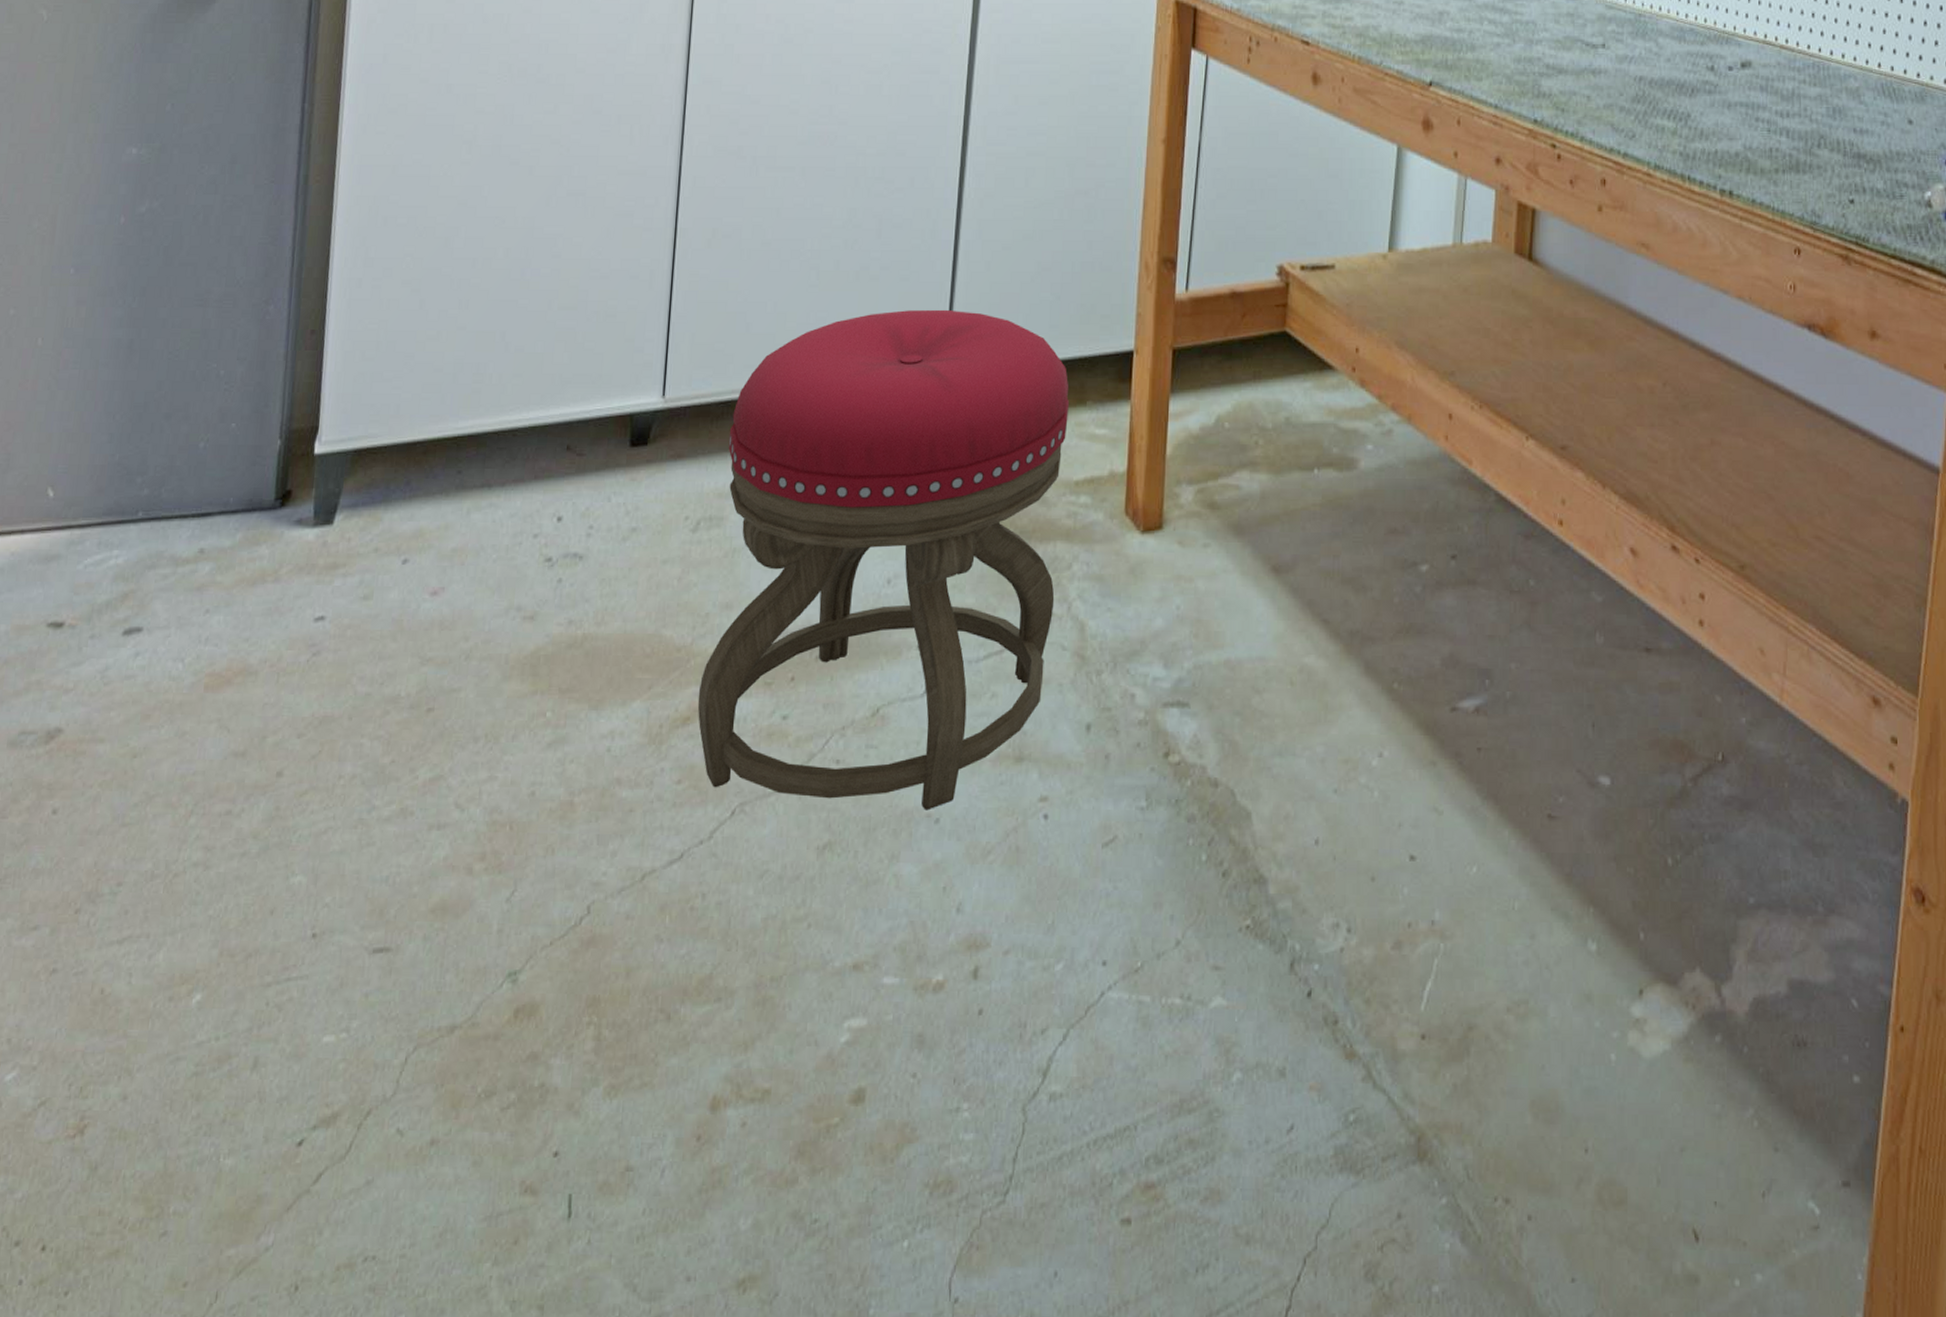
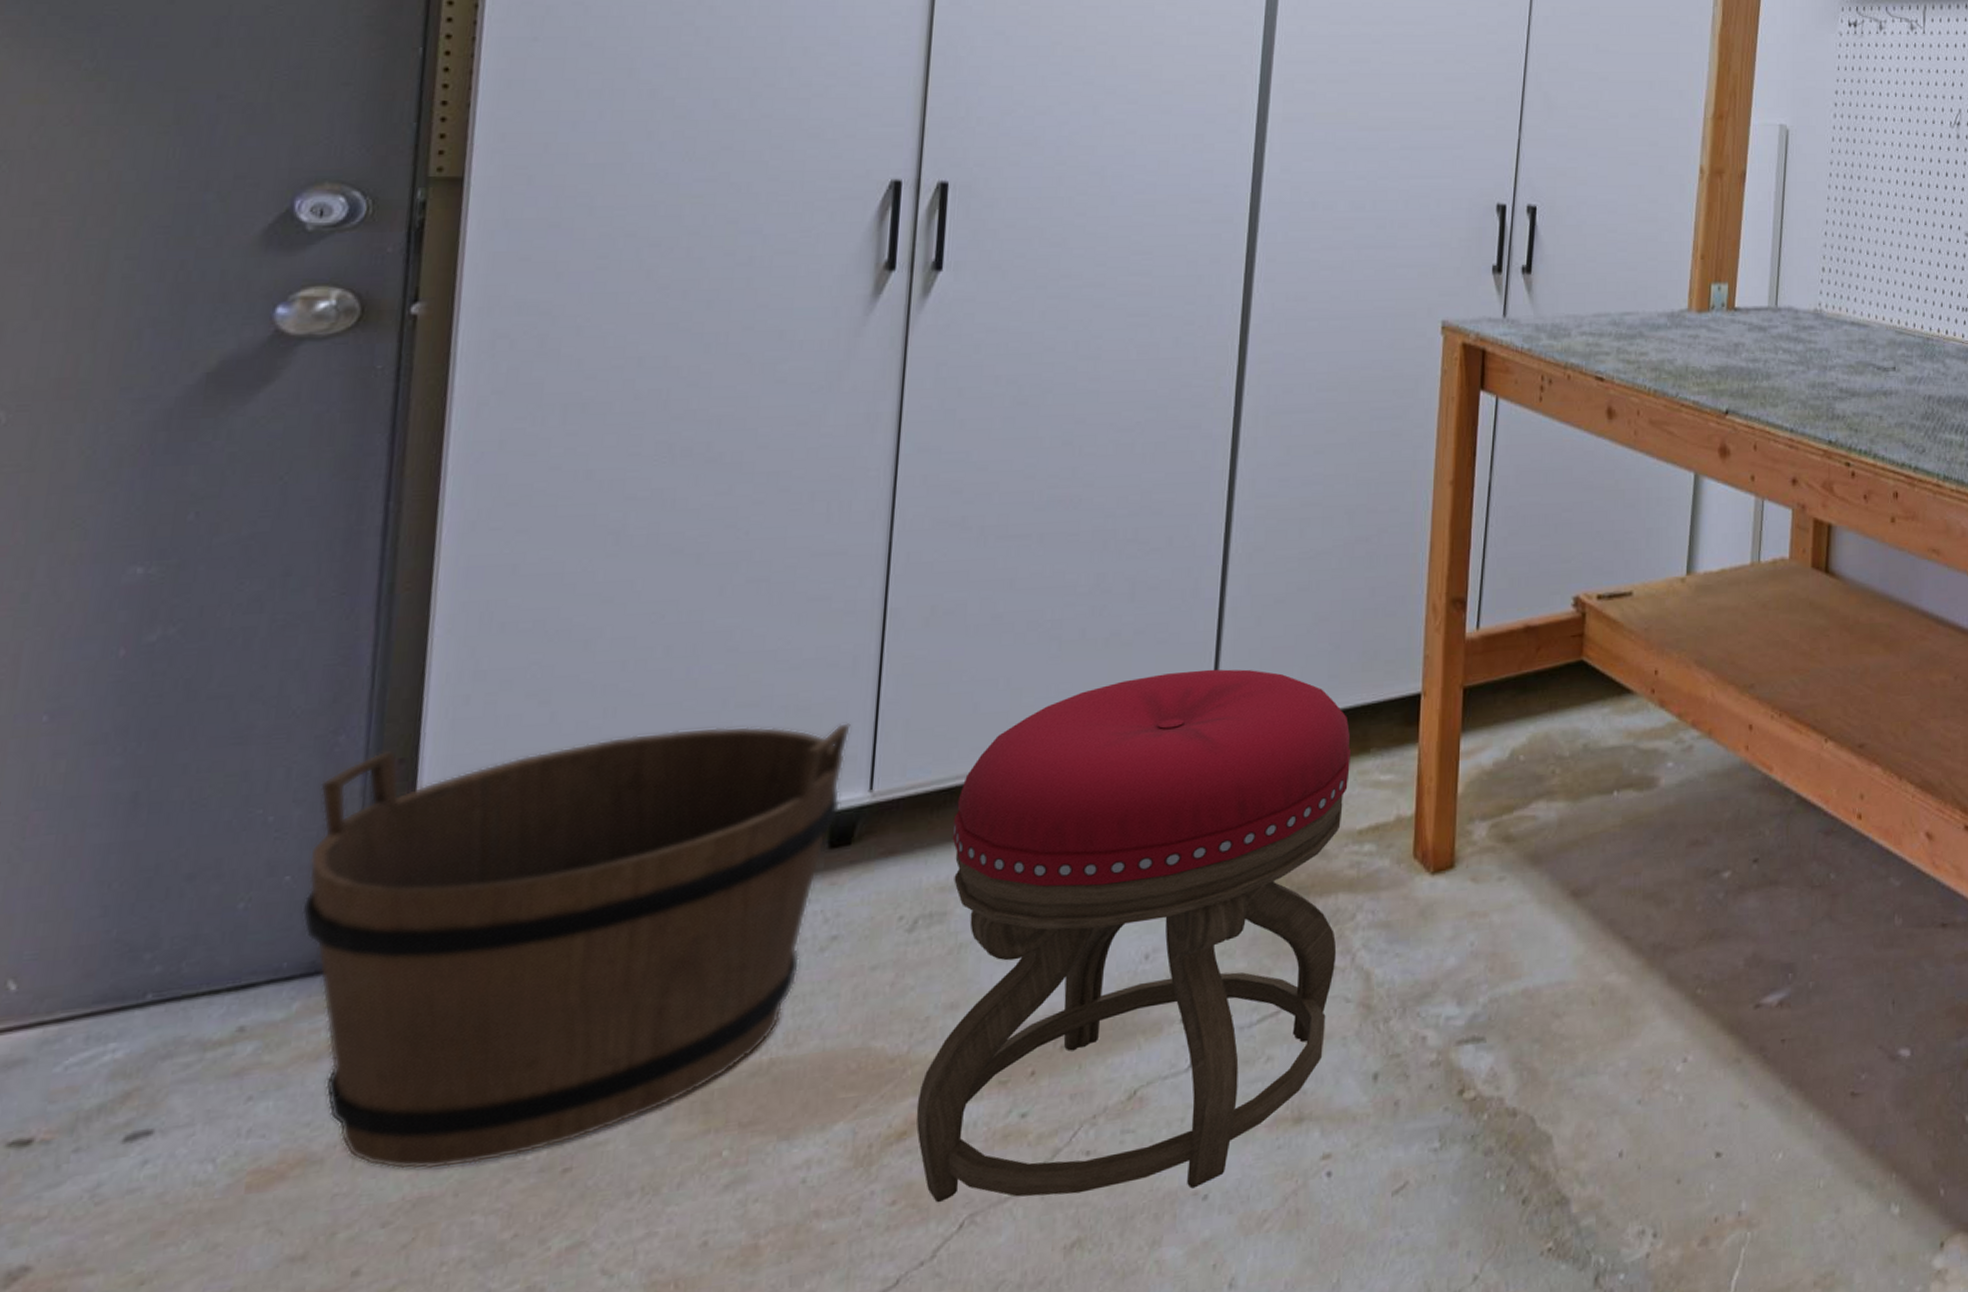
bucket: none [243,322,649,694] -> present [301,722,852,1170]

